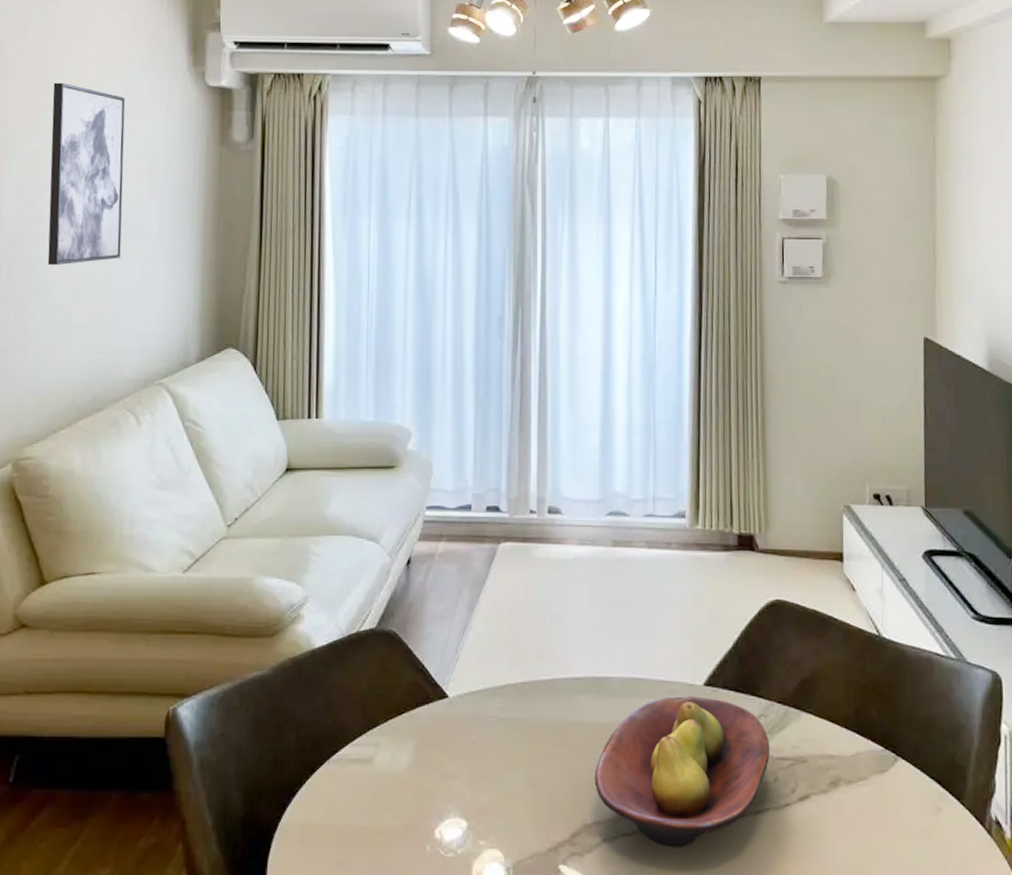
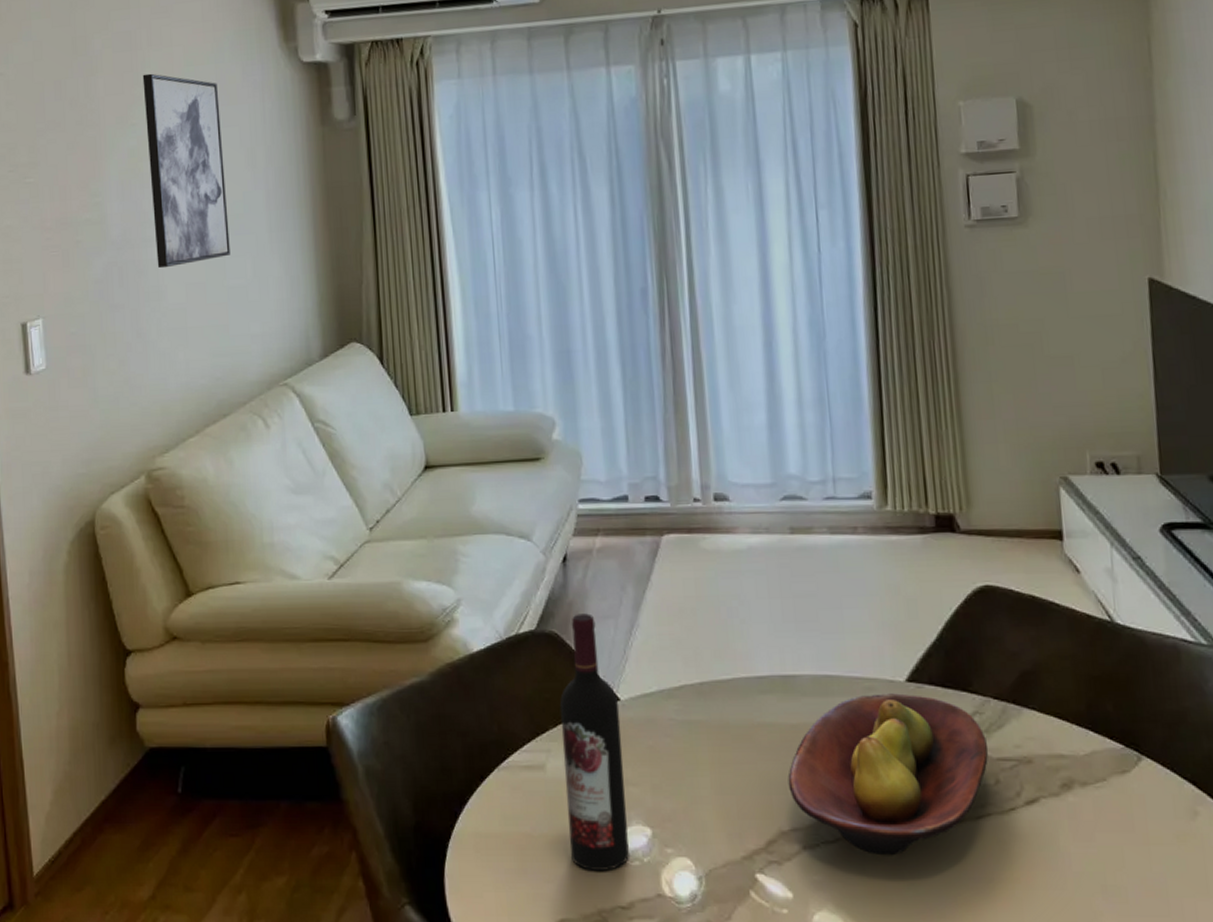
wine bottle: none [389,614,447,862] -> present [559,613,629,870]

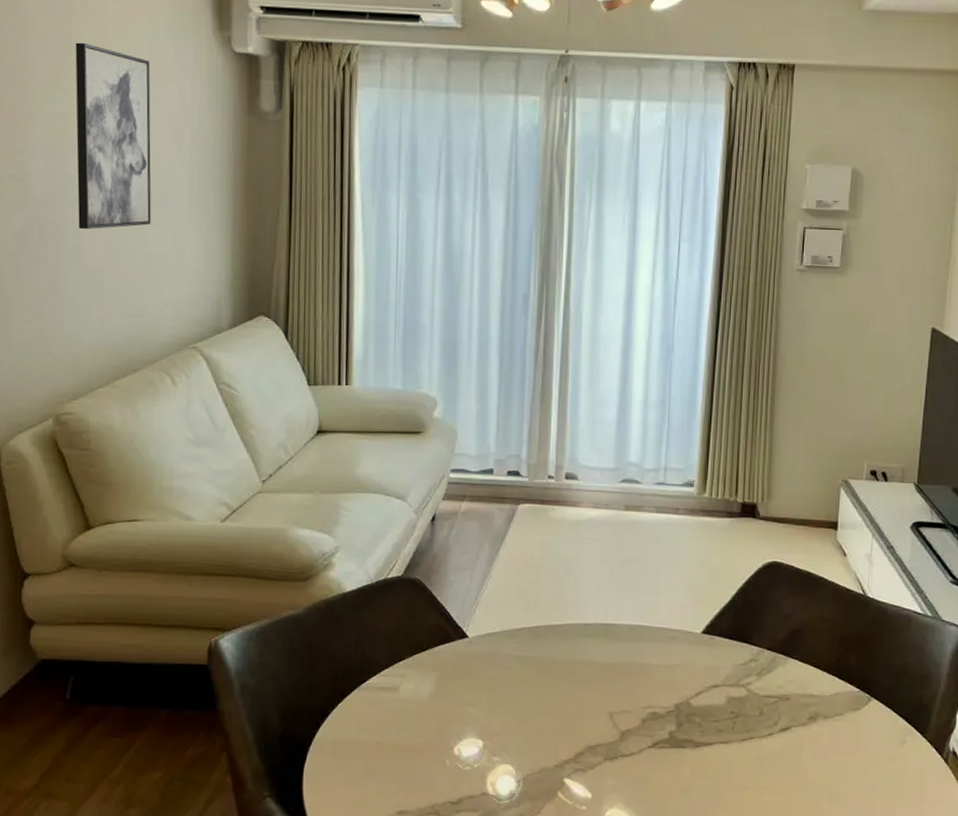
wine bottle: present [559,613,629,870] -> none [413,565,467,773]
fruit bowl: present [787,693,989,855] -> none [598,642,758,766]

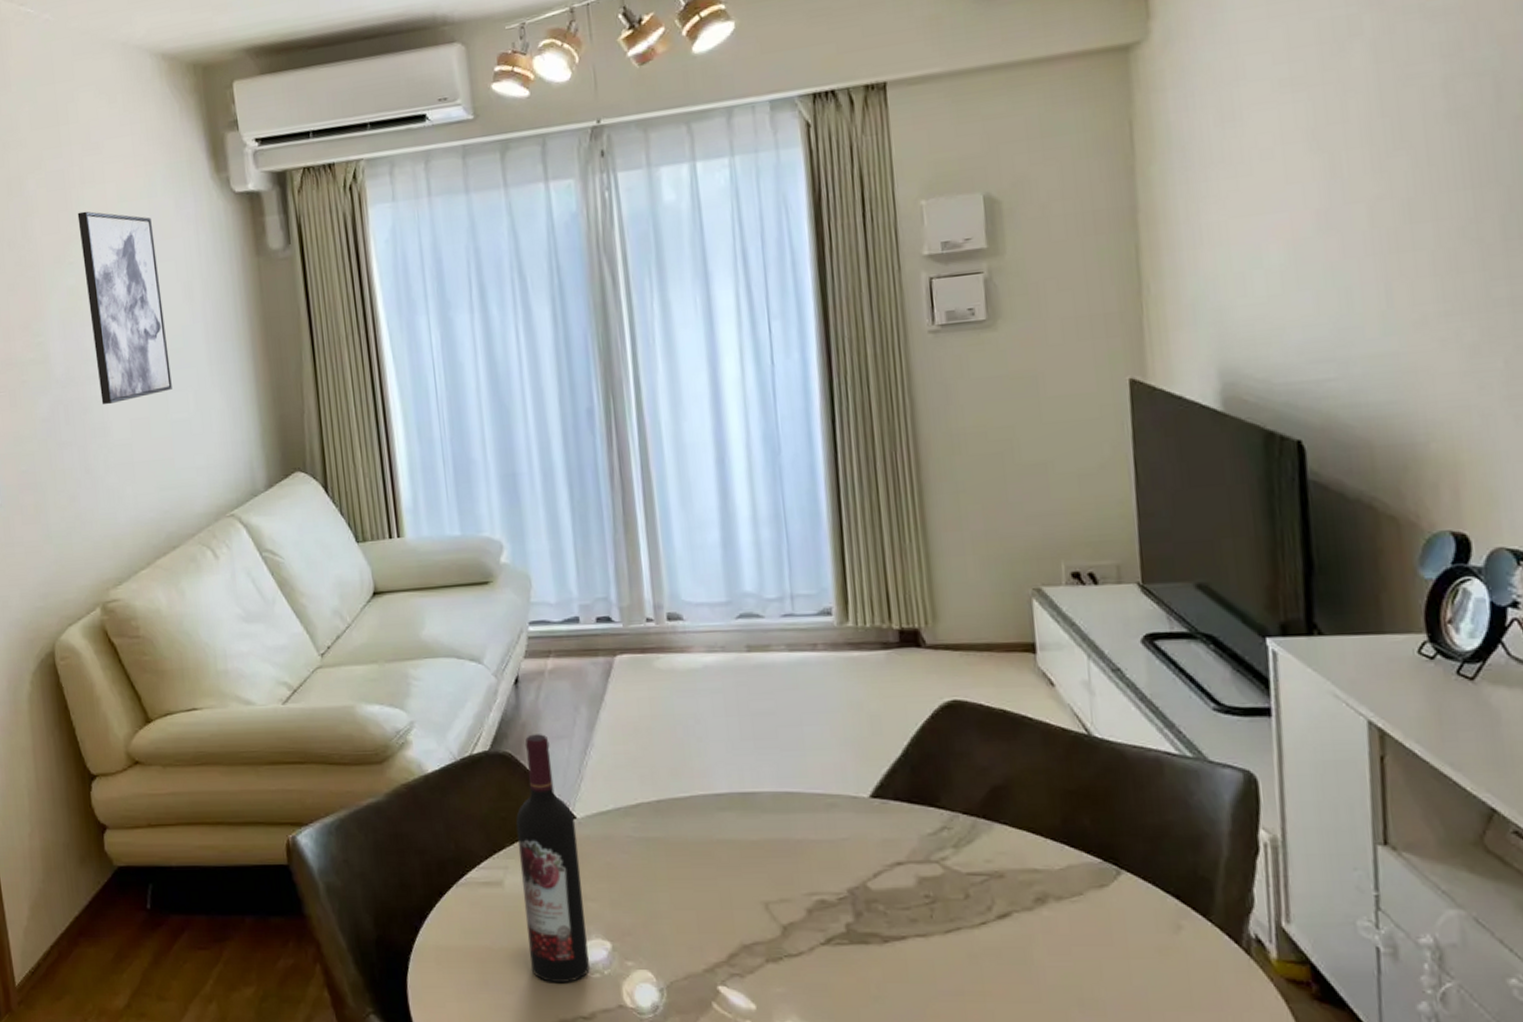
wine bottle: none [413,565,467,773] -> present [515,734,590,982]

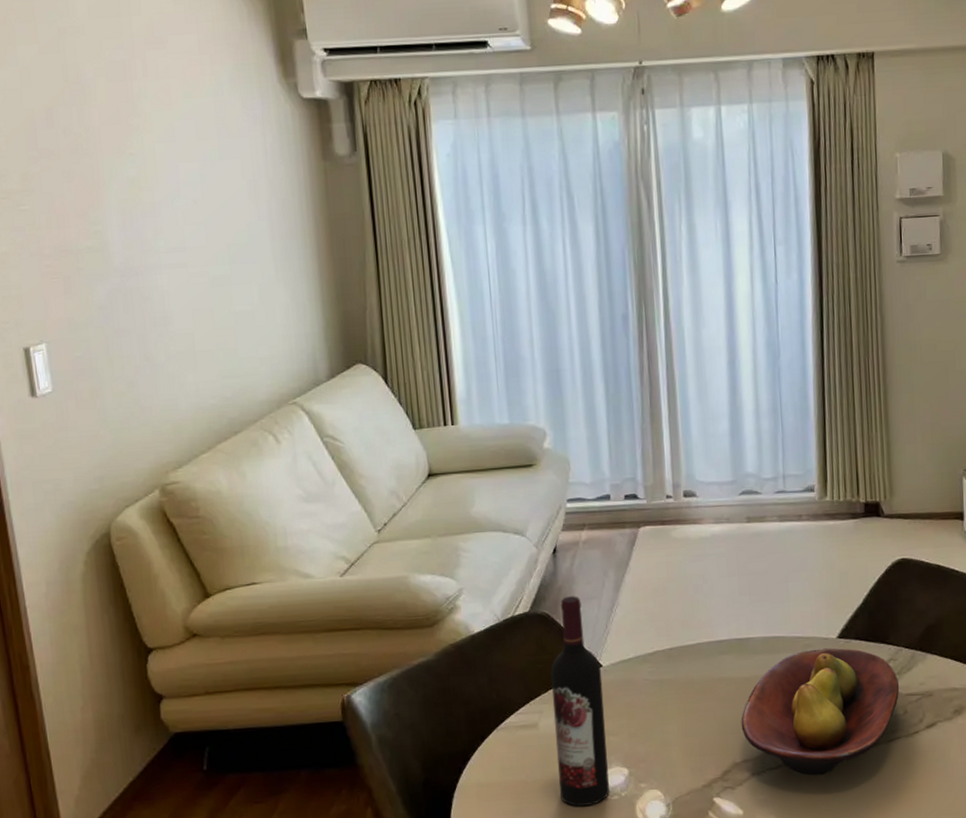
wall art: present [77,211,172,405] -> none [139,104,236,295]
fruit bowl: none [748,809,958,968] -> present [741,647,900,776]

